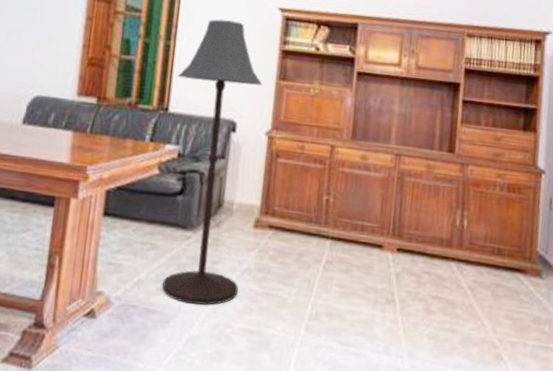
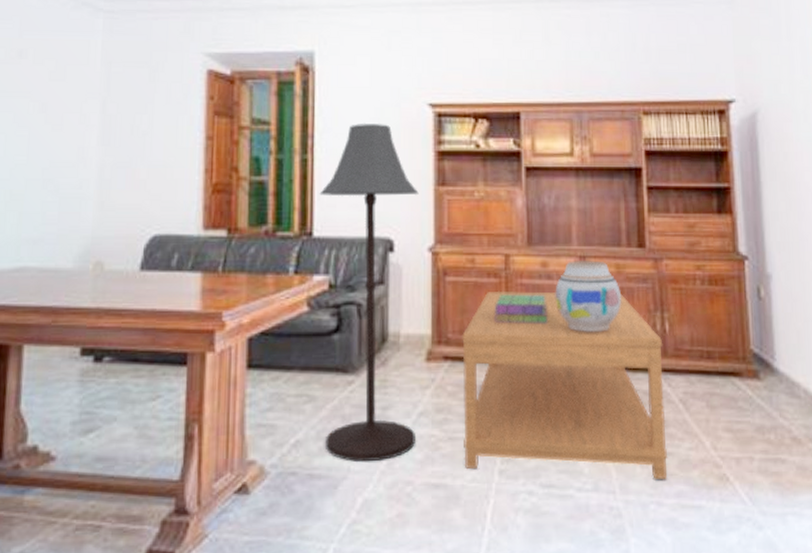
coffee table: none [276,175,460,353] -> present [462,290,668,480]
stack of books: none [315,179,363,208] -> present [493,294,548,324]
vase: none [370,157,428,221] -> present [555,260,621,333]

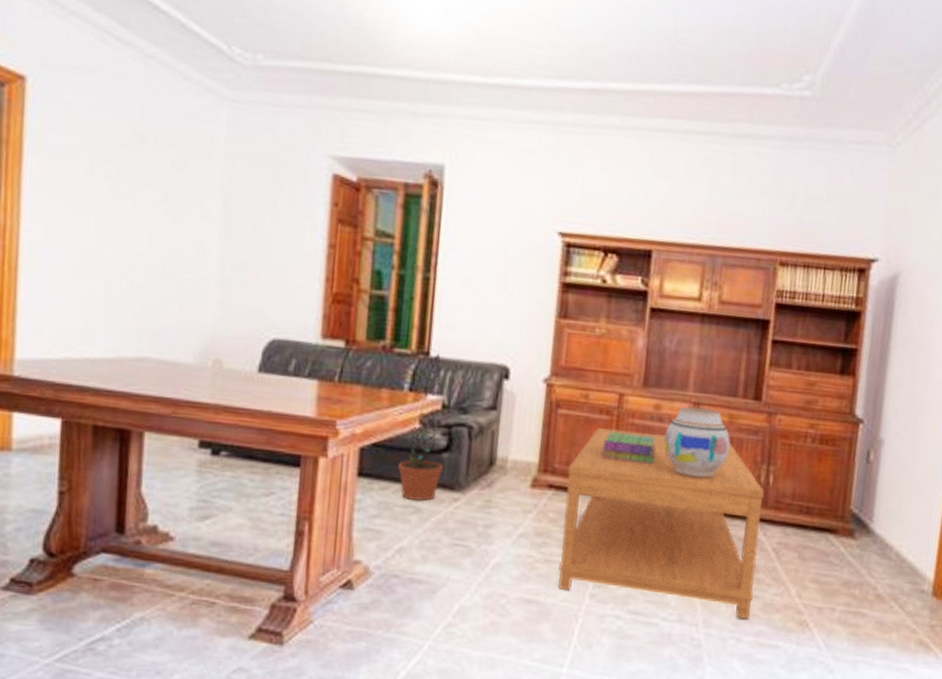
decorative plant: none [287,233,336,388] -> present [397,353,444,501]
floor lamp: present [319,122,419,461] -> none [428,245,539,573]

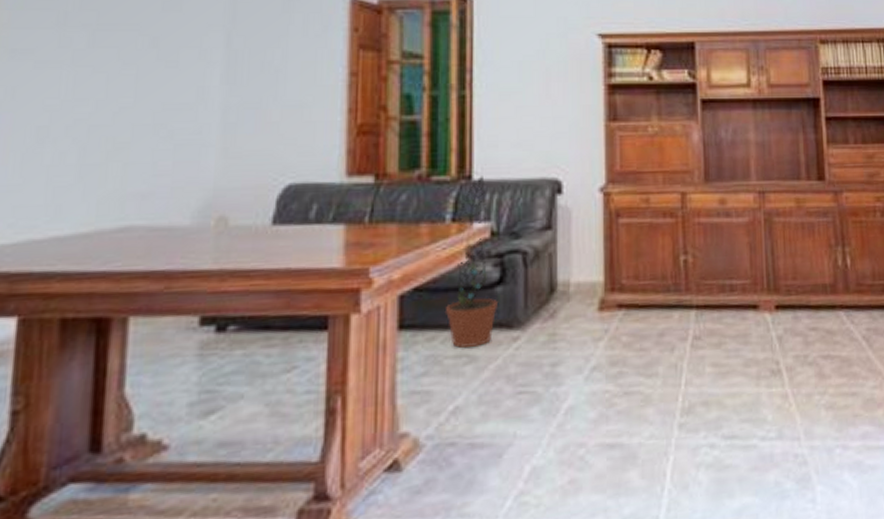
coffee table: present [557,428,765,620] -> none [637,228,853,426]
stack of books: present [601,432,656,464] -> none [670,234,727,266]
vase: present [664,406,730,478] -> none [734,195,802,272]

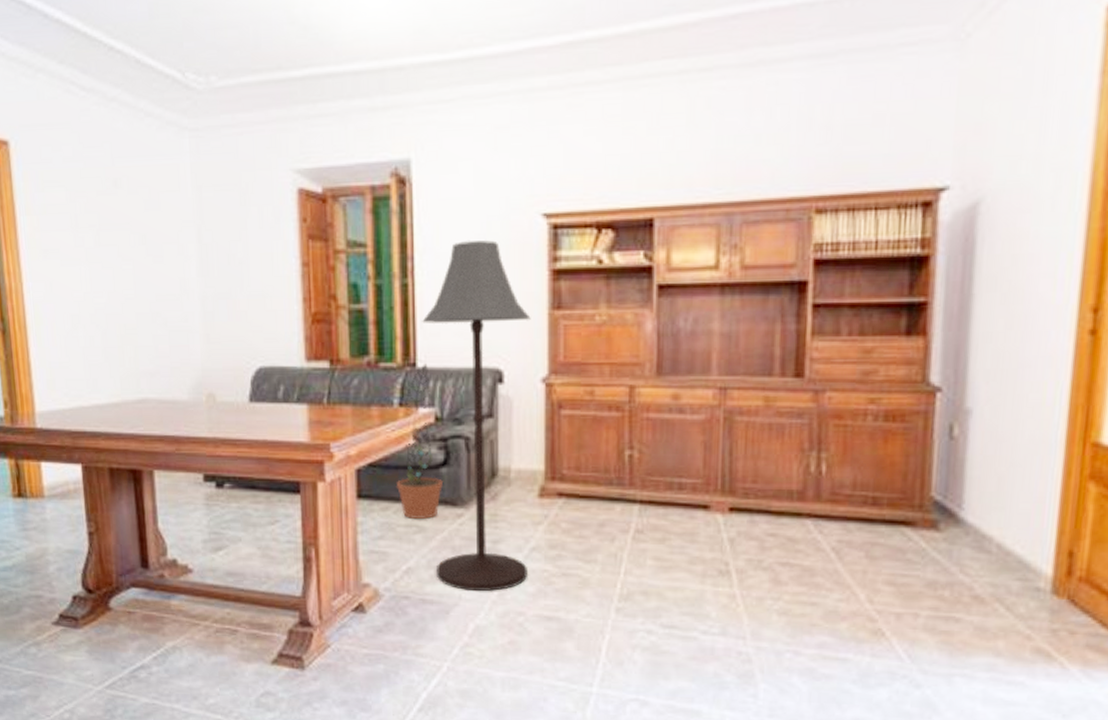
floor lamp: none [479,55,588,426] -> present [422,240,531,591]

